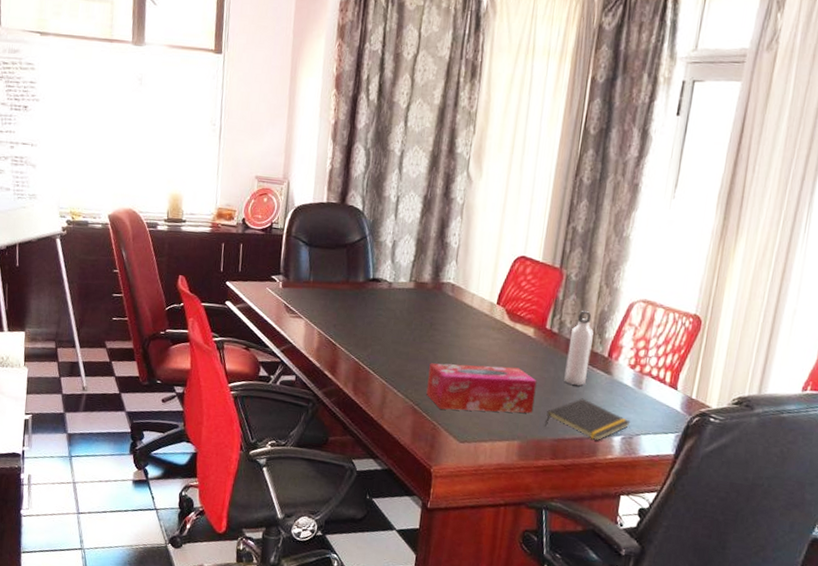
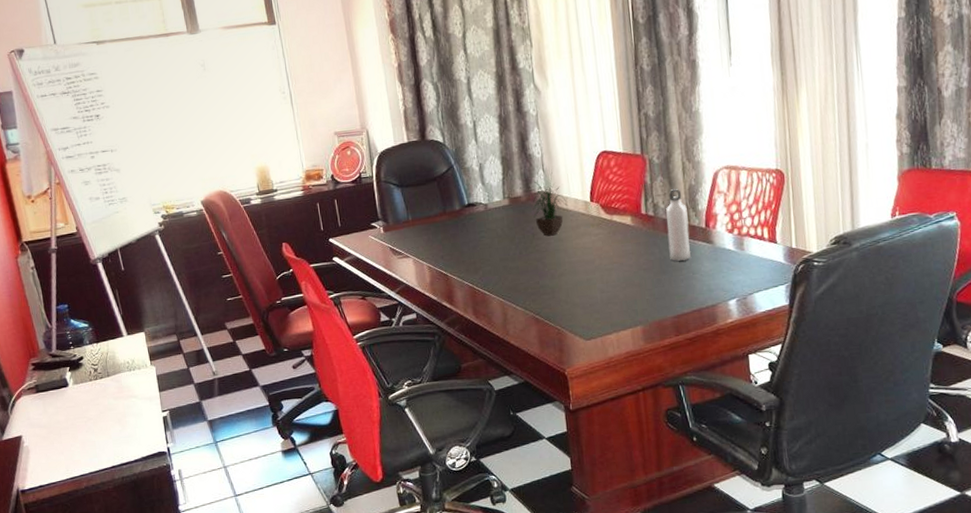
tissue box: present [426,363,537,414] -> none [541,257,648,313]
potted plant: none [434,256,473,330] -> present [526,164,568,236]
notepad: present [545,398,631,441] -> none [661,271,741,309]

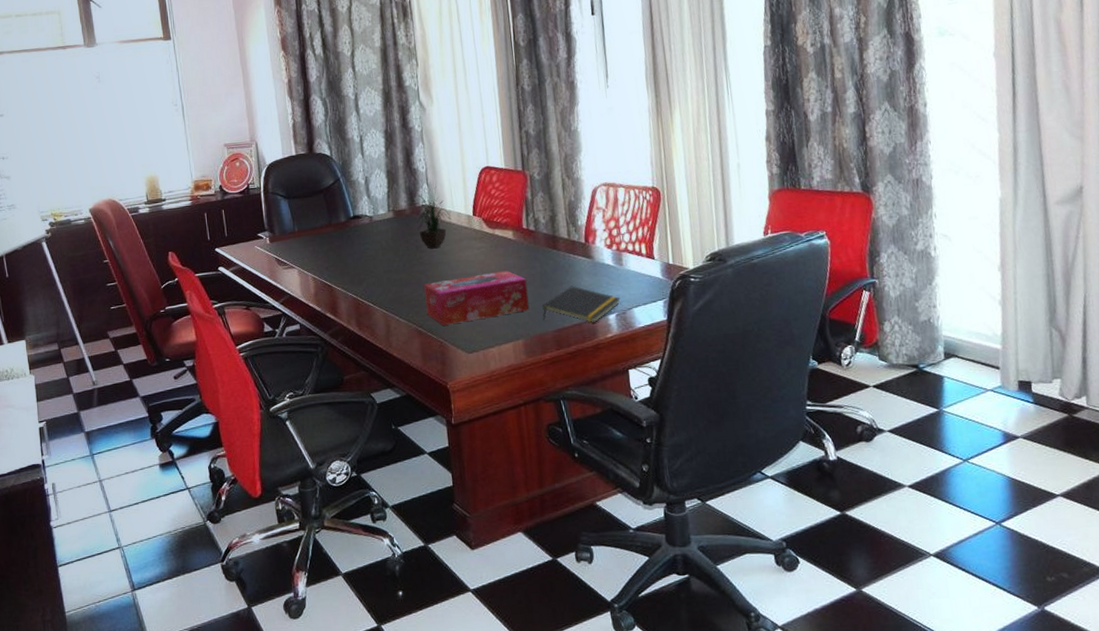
tissue box: none [541,257,648,313] -> present [424,270,530,326]
notepad: none [661,271,741,309] -> present [542,286,621,323]
water bottle: present [666,189,691,261] -> none [547,204,571,276]

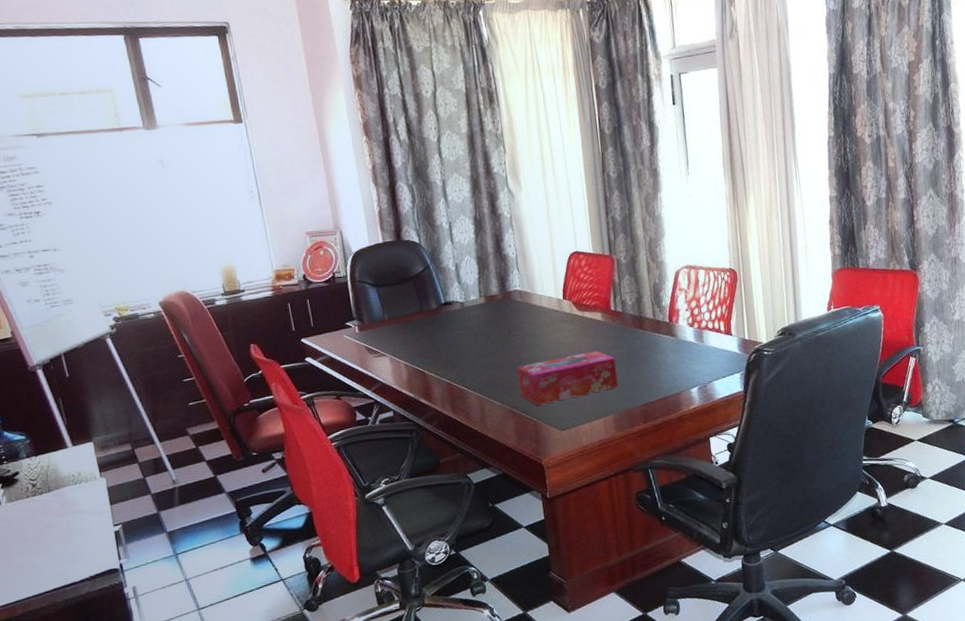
potted plant: present [410,179,451,249] -> none [502,264,542,333]
notepad: present [542,286,621,323] -> none [630,363,702,397]

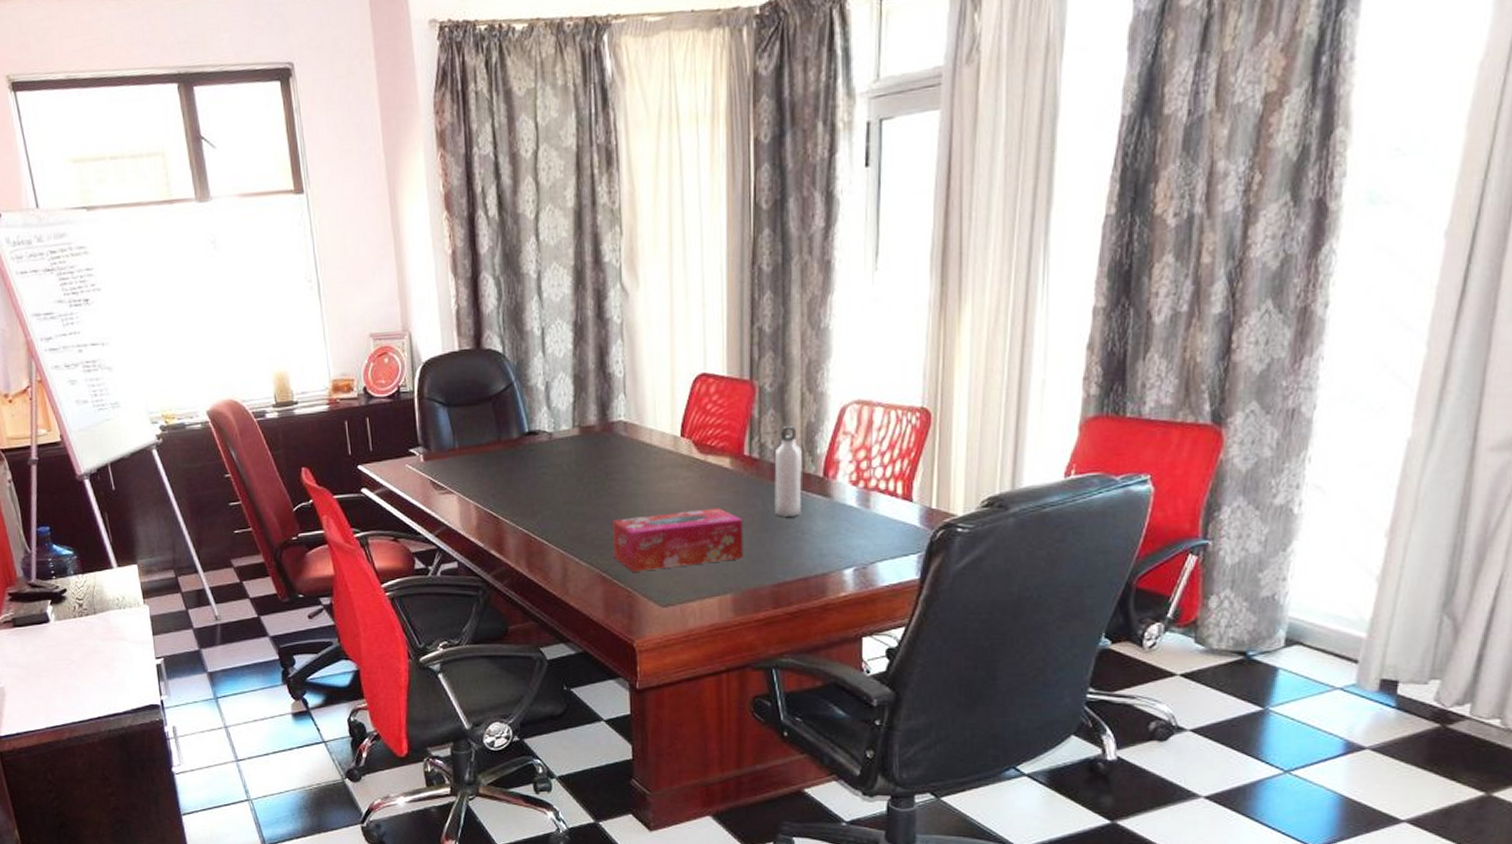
water bottle: none [633,287,657,354] -> present [774,426,802,518]

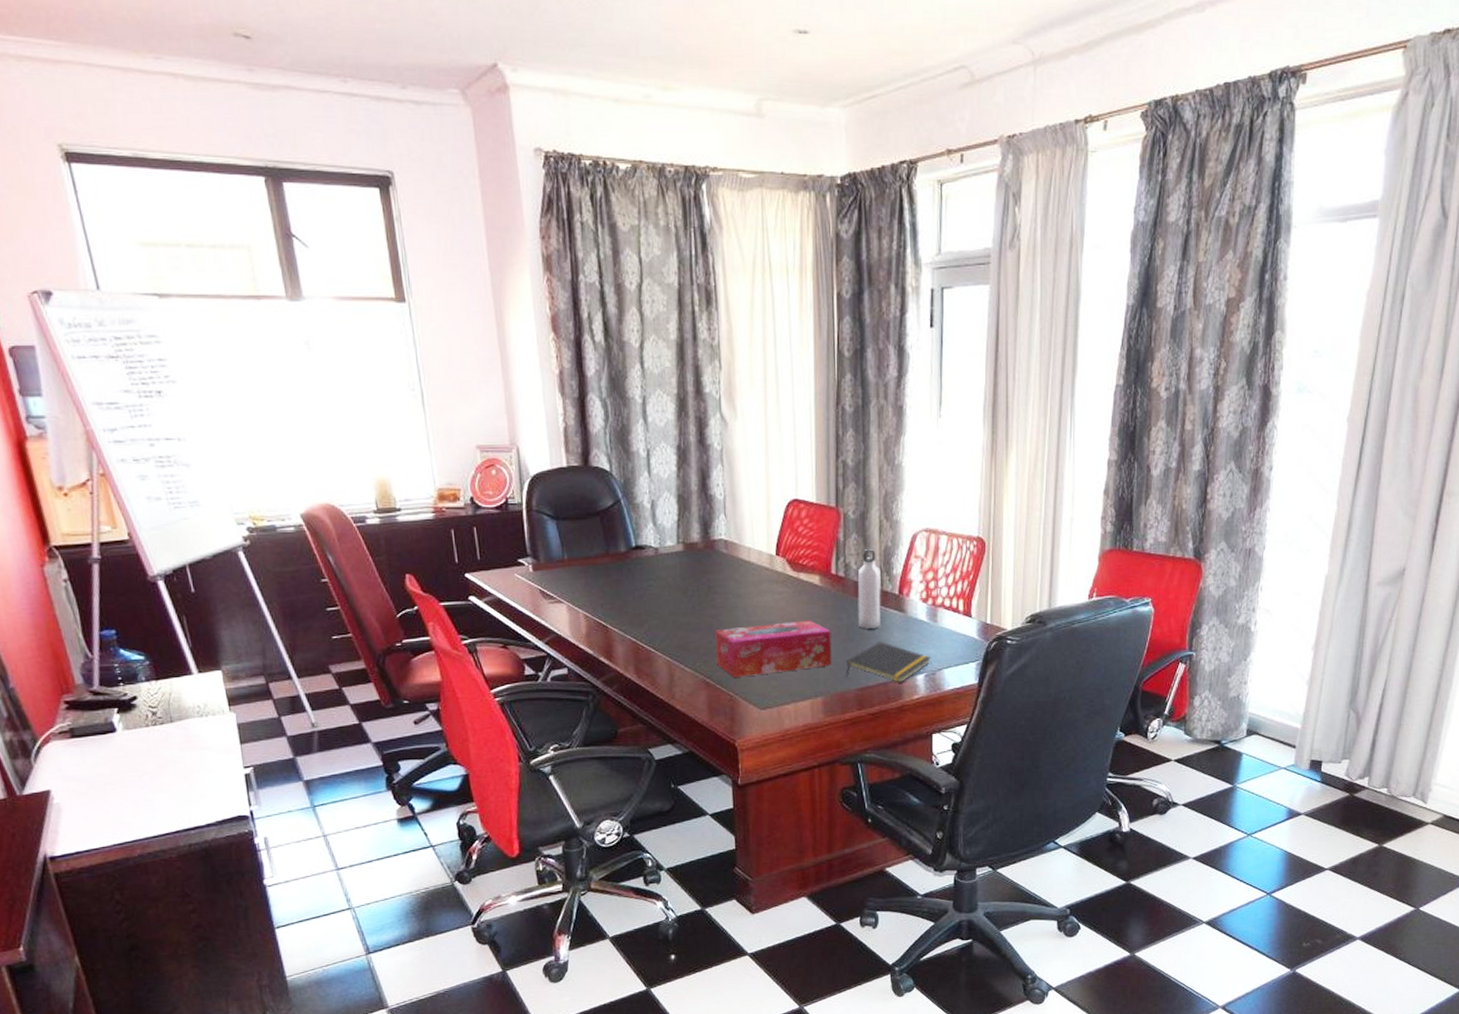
notepad: none [760,531,862,579] -> present [846,641,931,683]

